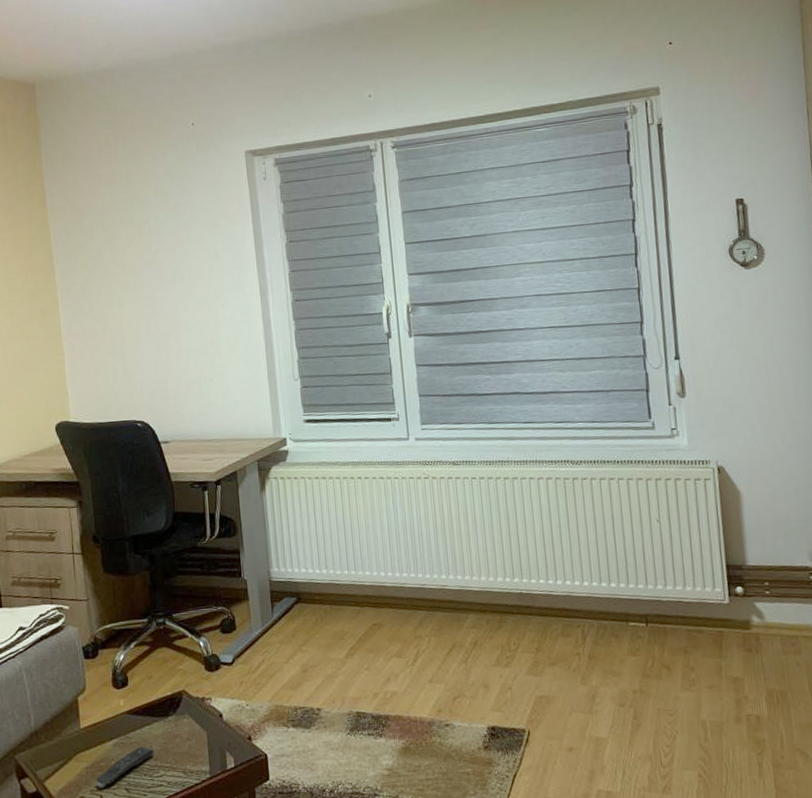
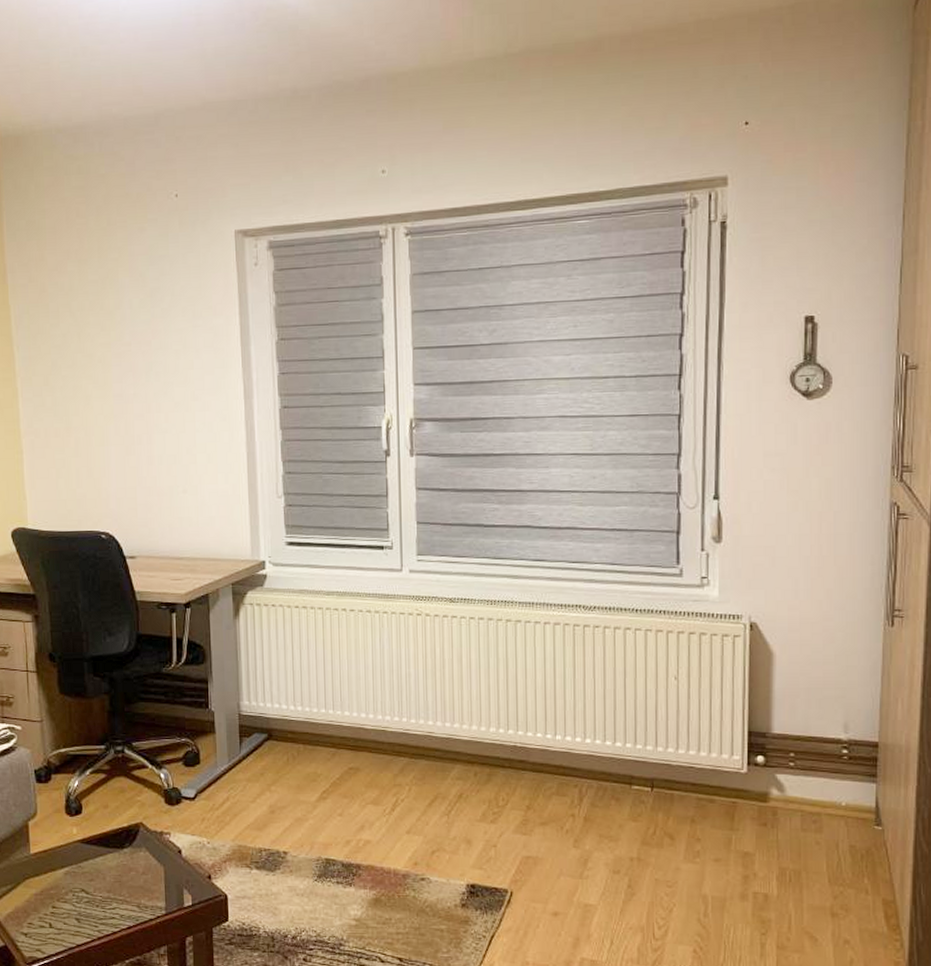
remote control: present [96,746,154,788] -> none [45,877,108,916]

